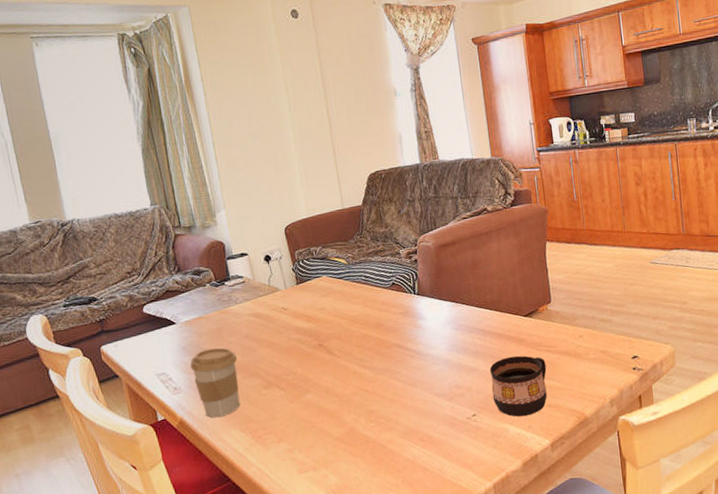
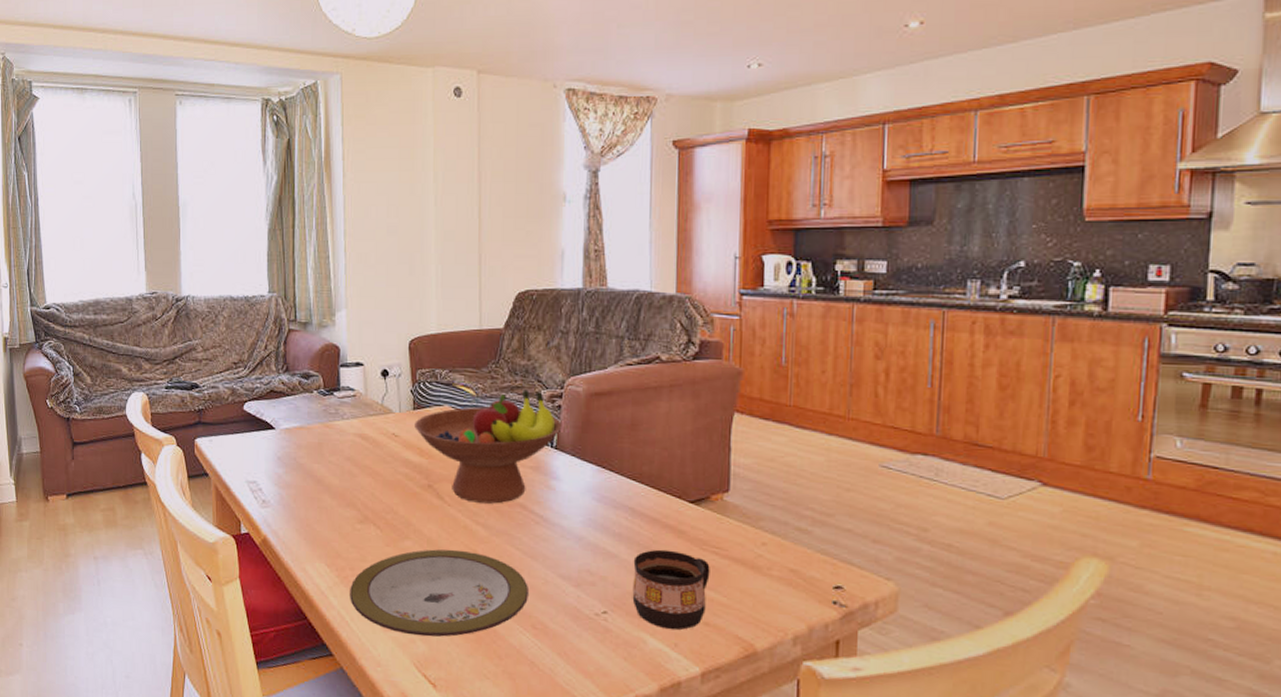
coffee cup: present [190,347,240,418] -> none [283,464,335,545]
plate: none [265,391,414,472] -> present [350,549,528,637]
fruit bowl: none [299,251,420,352] -> present [415,390,562,504]

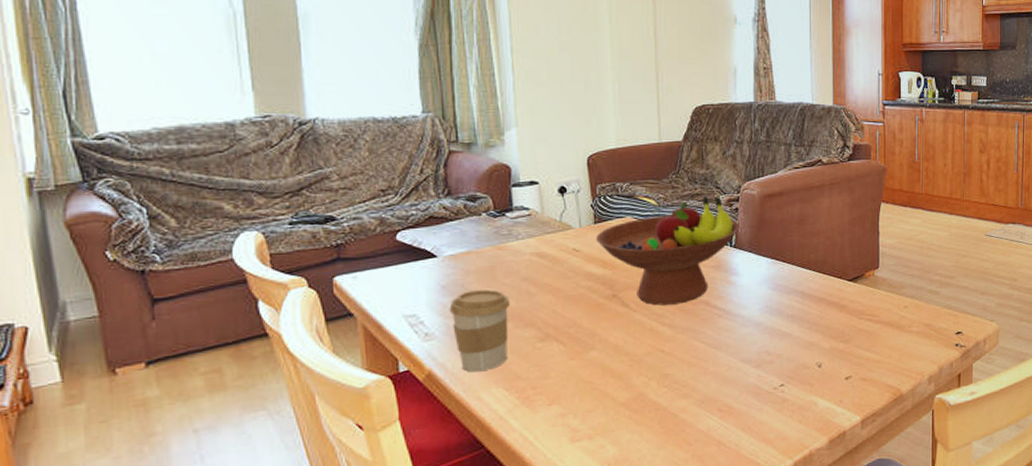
coffee cup: none [283,464,335,545] -> present [449,289,511,372]
plate: present [350,549,528,637] -> none [532,351,714,441]
cup: present [632,549,710,630] -> none [804,323,866,390]

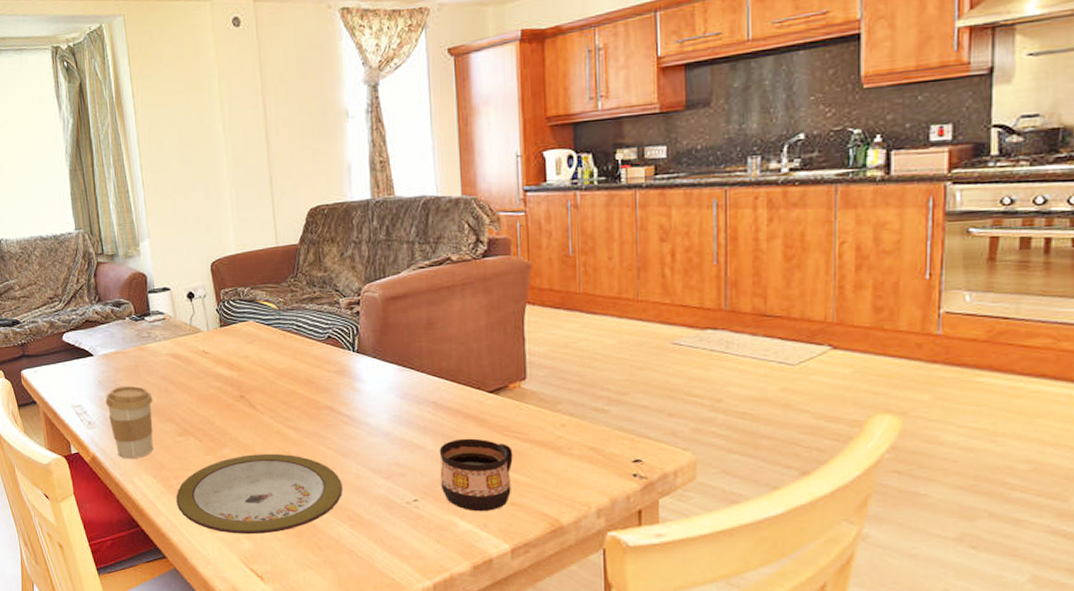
plate: none [532,351,714,441] -> present [176,453,342,535]
fruit bowl: present [596,196,739,306] -> none [222,299,362,409]
cup: none [804,323,866,390] -> present [439,438,513,512]

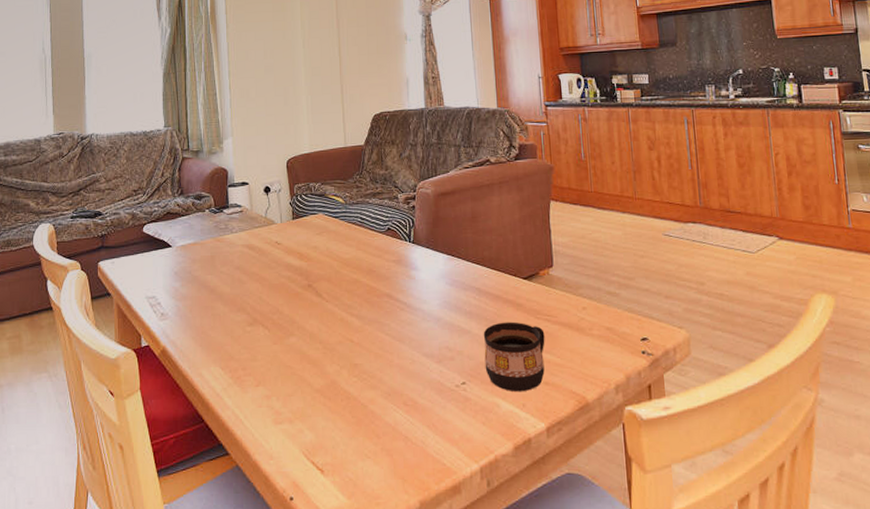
coffee cup: present [105,386,154,459] -> none [179,277,226,351]
plate: present [176,453,342,535] -> none [243,341,399,425]

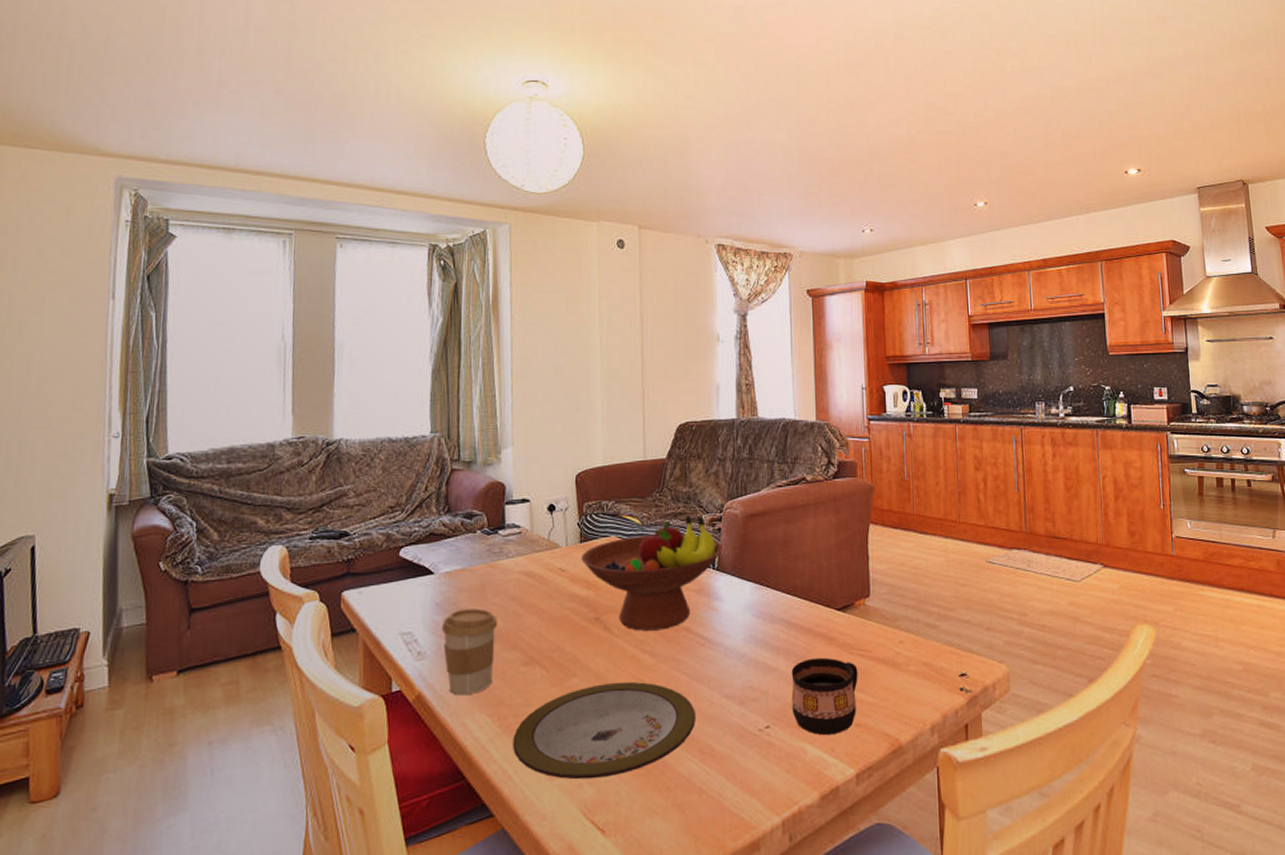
coffee cup: none [179,277,226,351] -> present [441,609,498,696]
plate: none [243,341,399,425] -> present [513,682,695,780]
fruit bowl: none [294,195,417,297] -> present [581,515,722,631]

